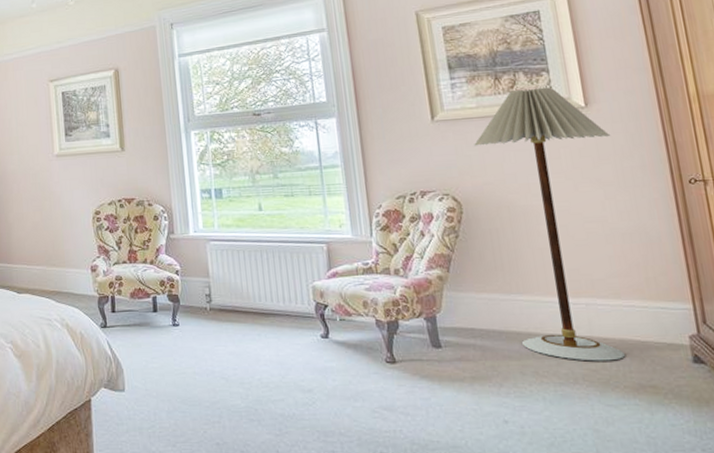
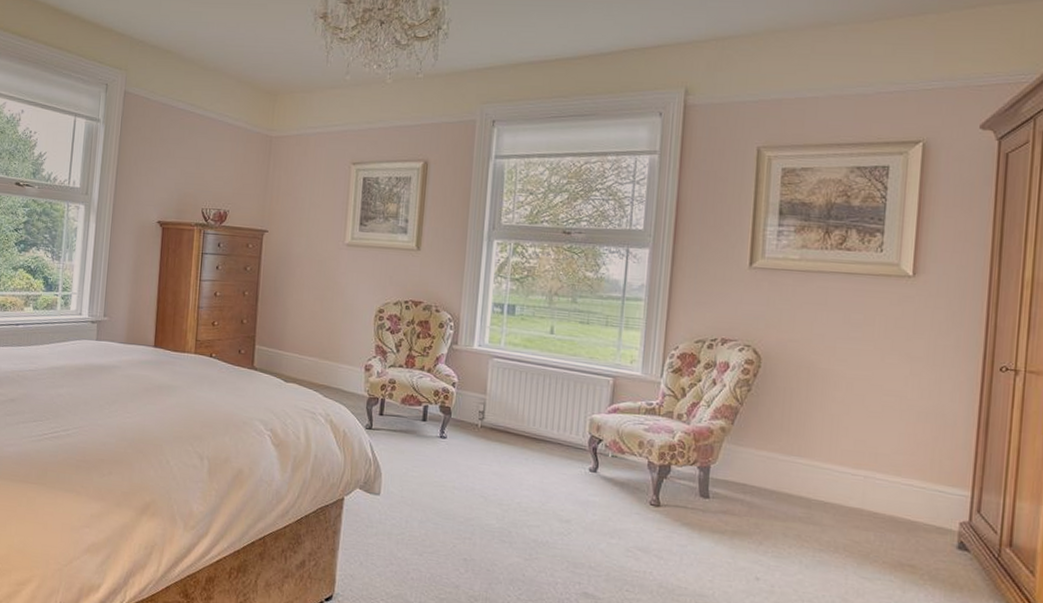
floor lamp: present [474,87,625,361] -> none [788,248,932,536]

